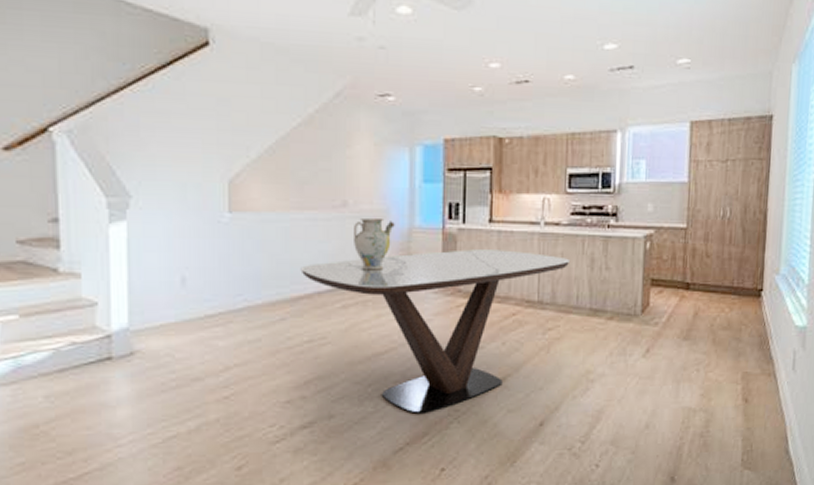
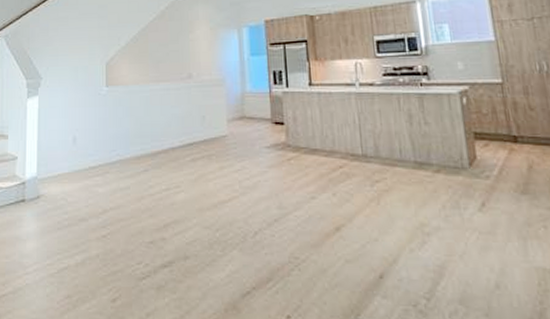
dining table: present [300,249,571,415] -> none [158,109,389,260]
ceramic jug: present [354,219,395,270] -> none [198,87,230,129]

